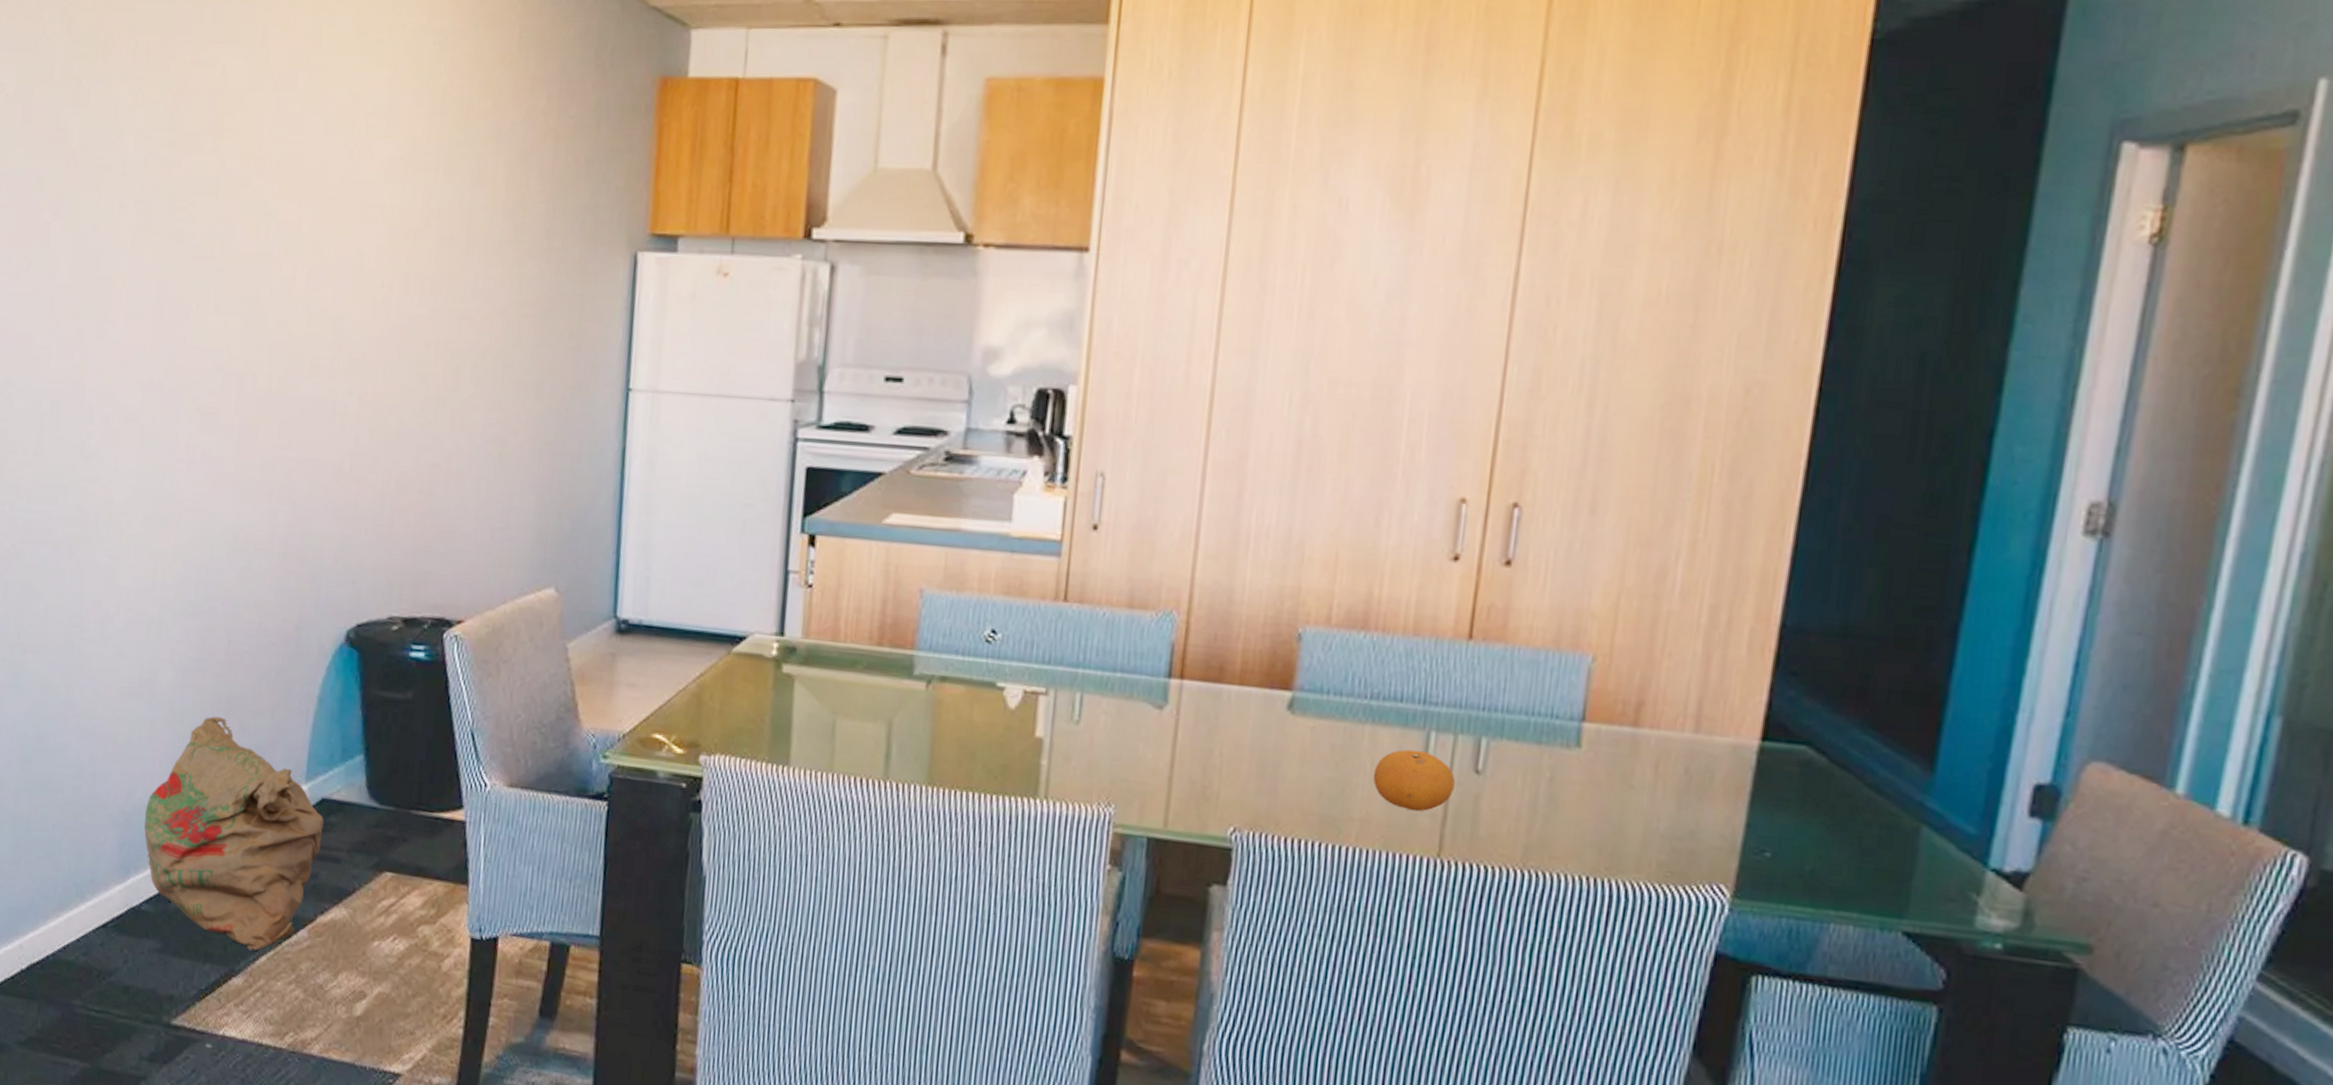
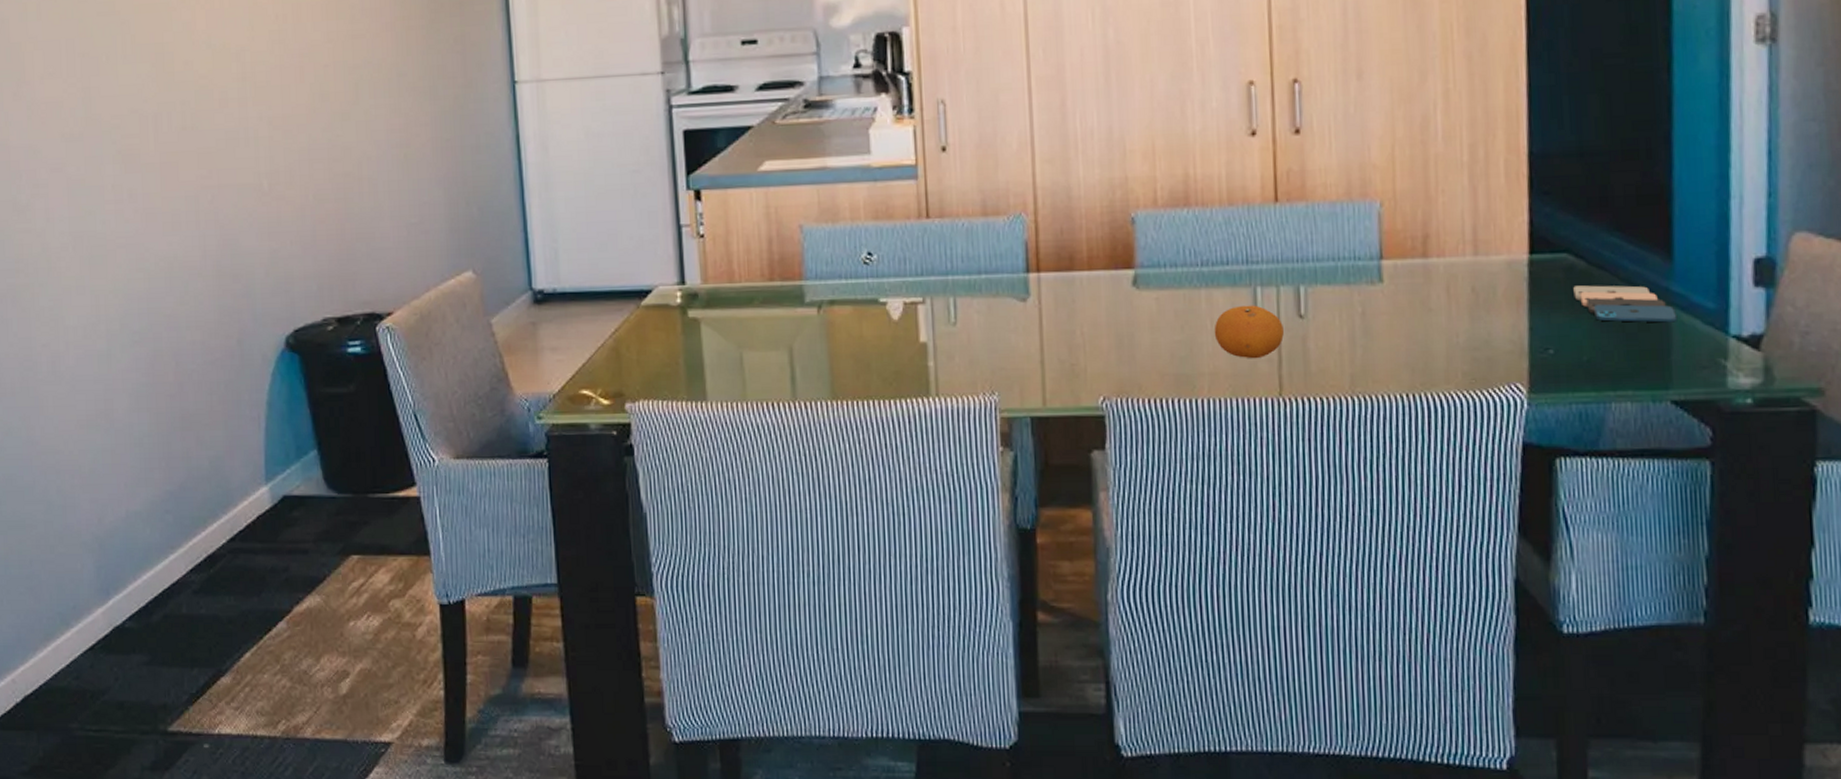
bag: present [144,716,324,951] -> none [117,434,288,650]
smartphone: none [1806,784,1928,843] -> present [1573,285,1678,323]

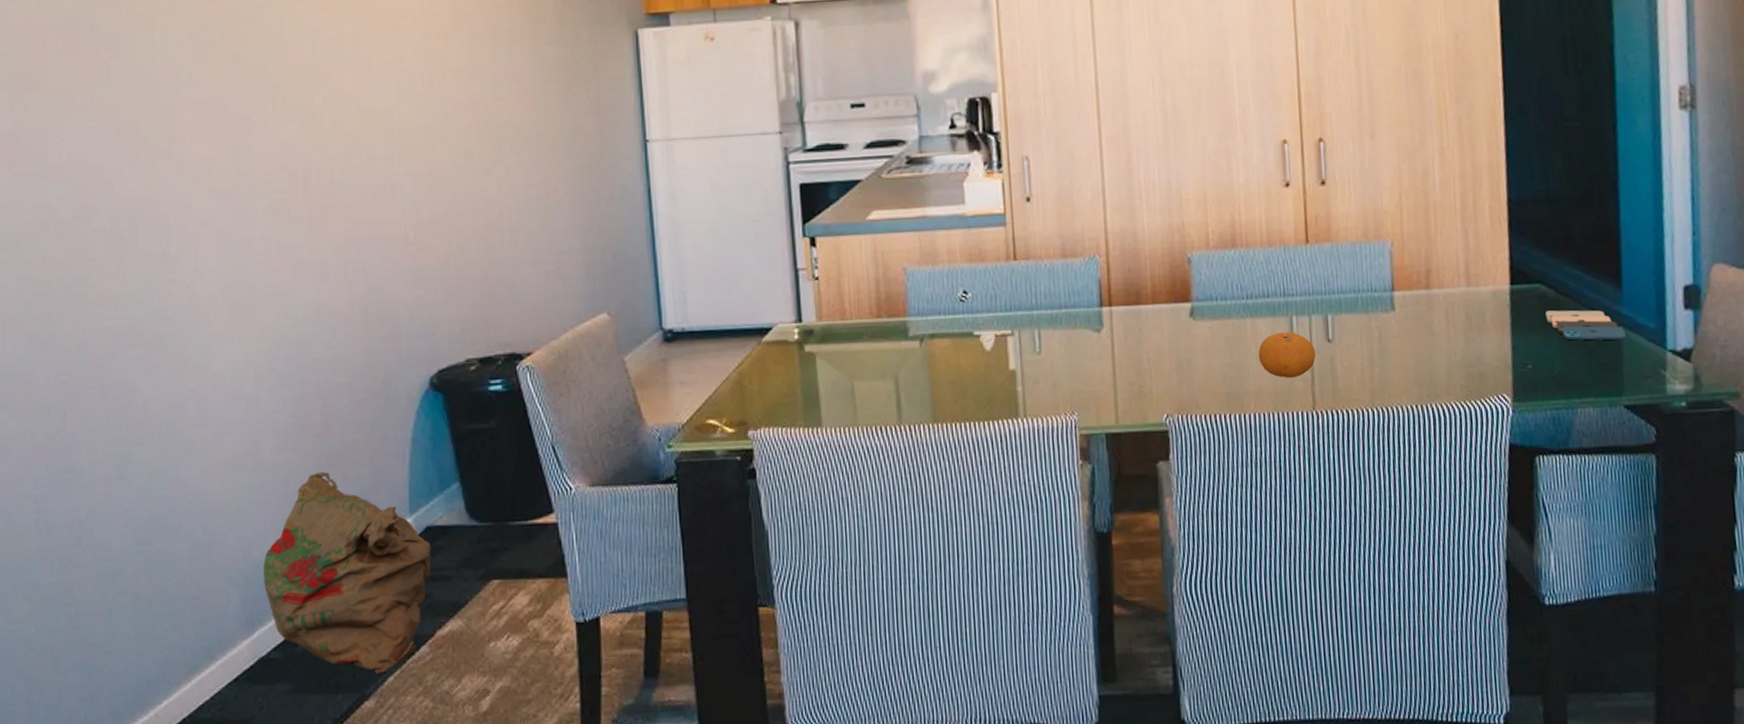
bag: none [117,434,288,650] -> present [262,471,431,675]

